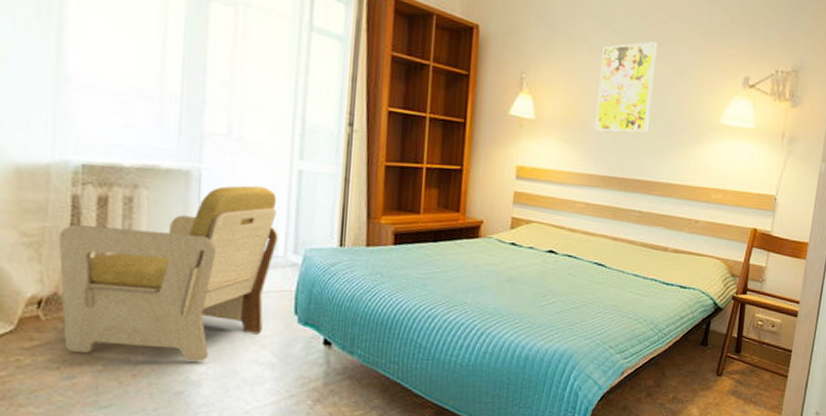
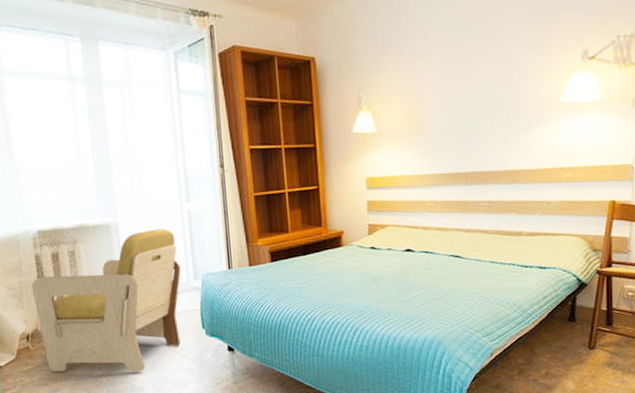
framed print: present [594,41,657,132] -> none [432,36,487,132]

